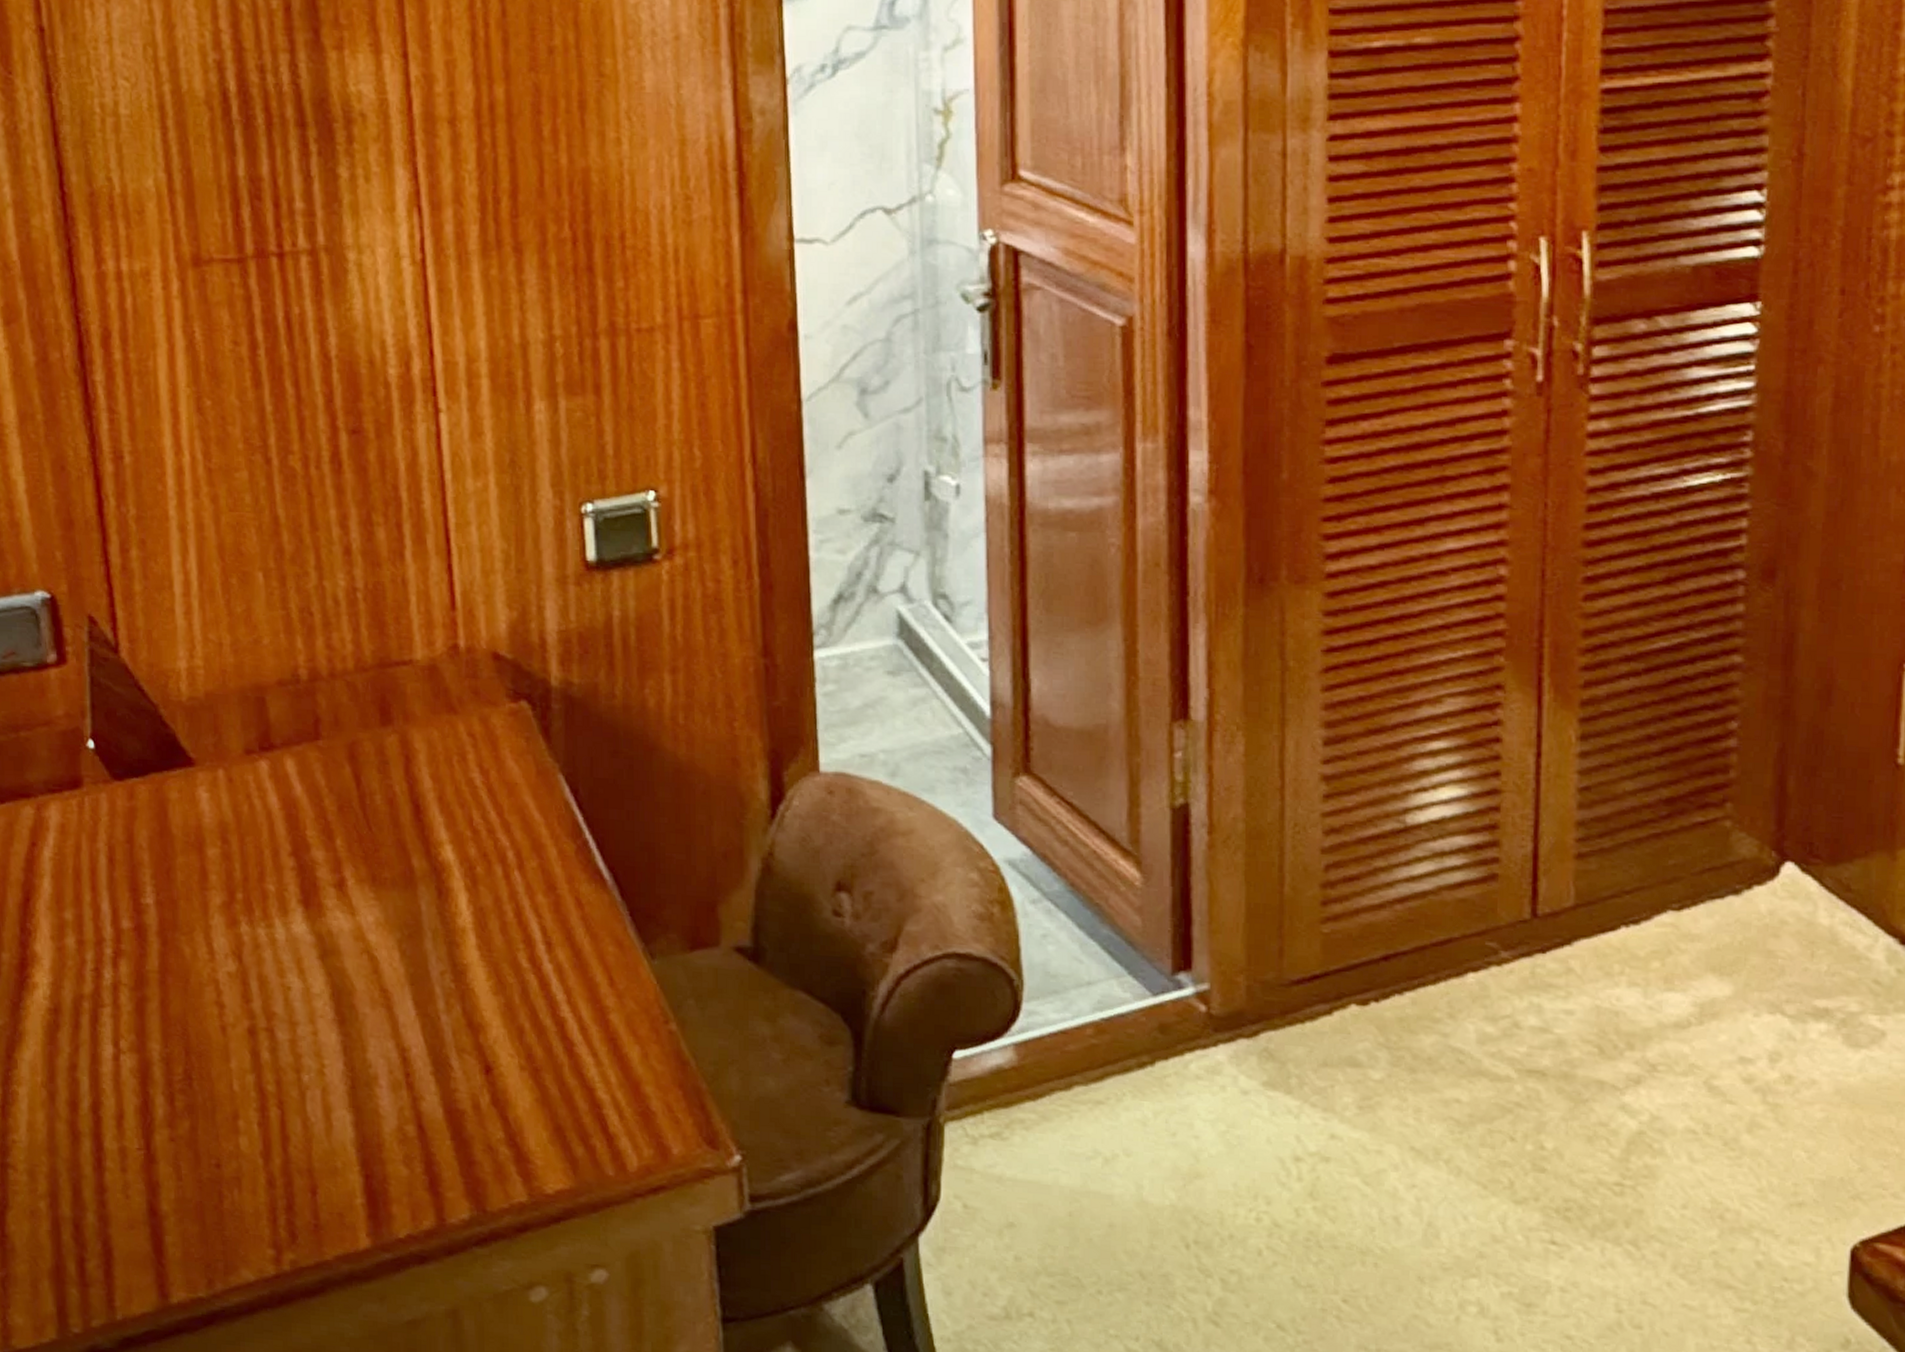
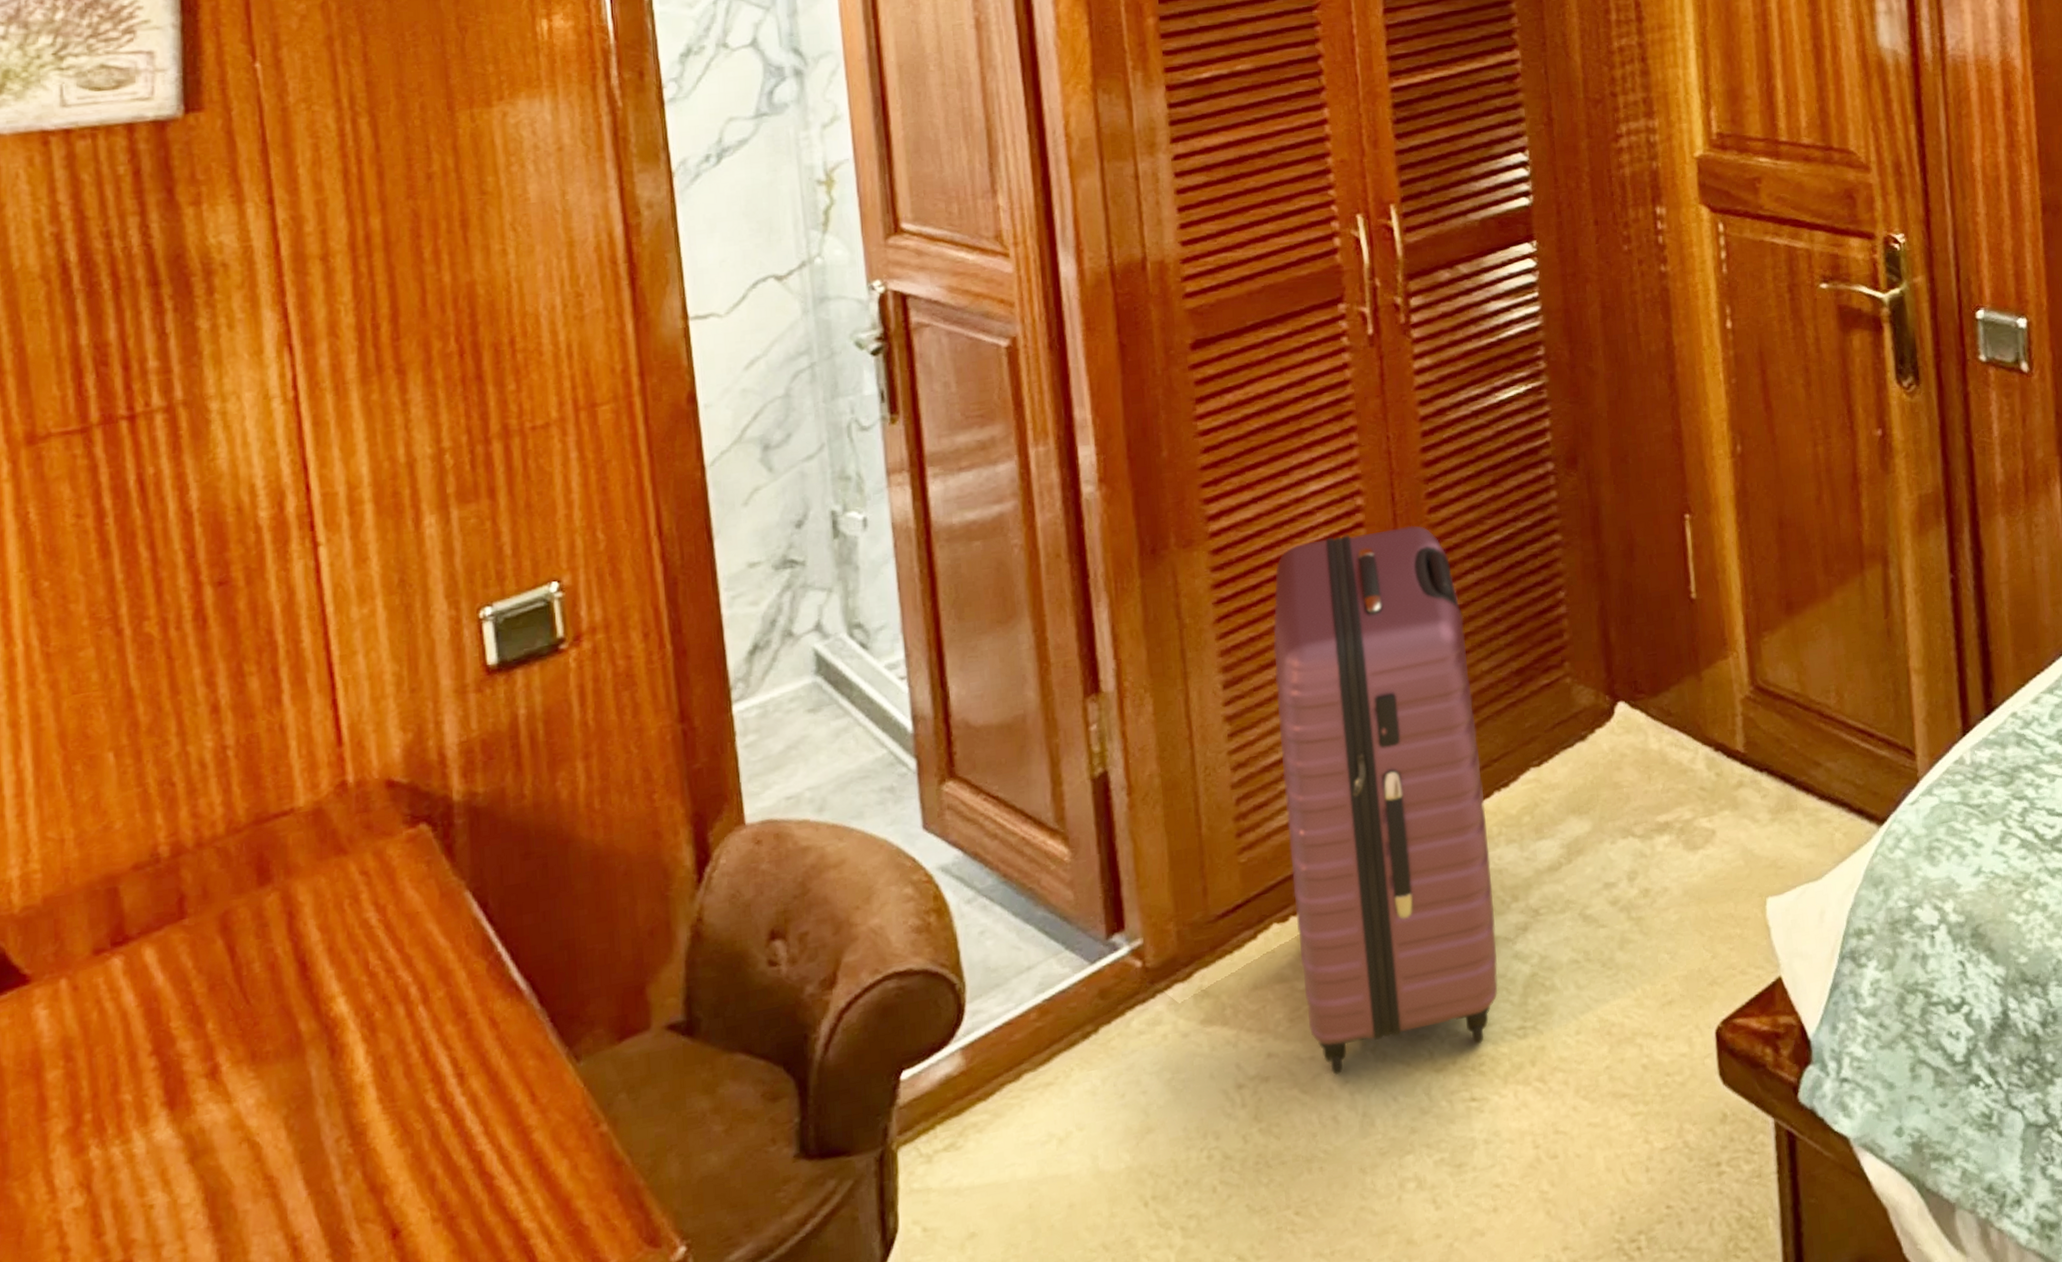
suitcase: none [1377,605,1610,1189] -> present [1273,525,1498,1076]

